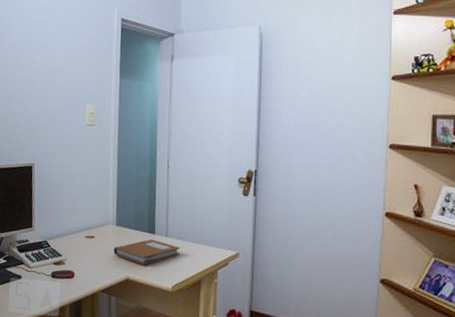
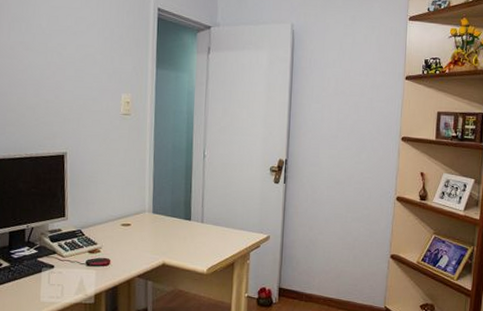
notebook: present [113,239,181,265] -> none [150,225,216,250]

